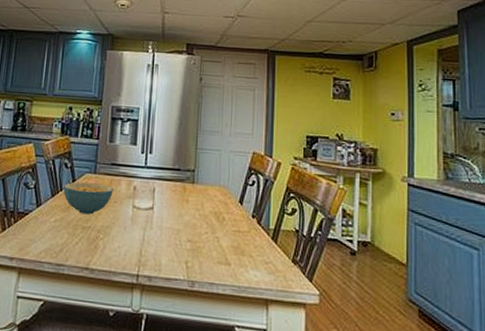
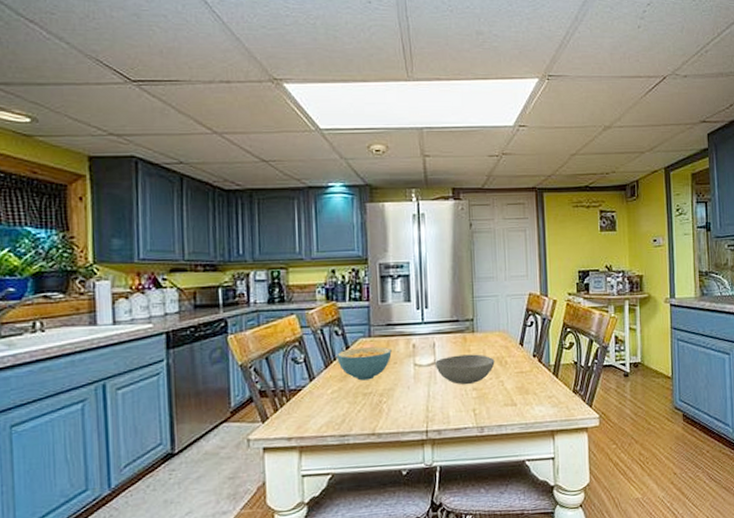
bowl: none [153,203,212,236] -> present [435,354,495,385]

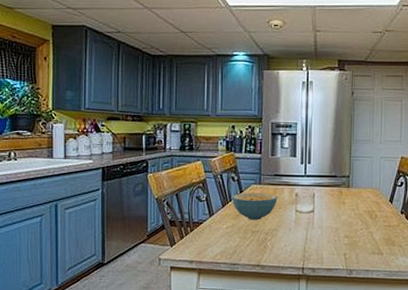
bowl: present [435,354,495,385] -> none [314,206,366,233]

